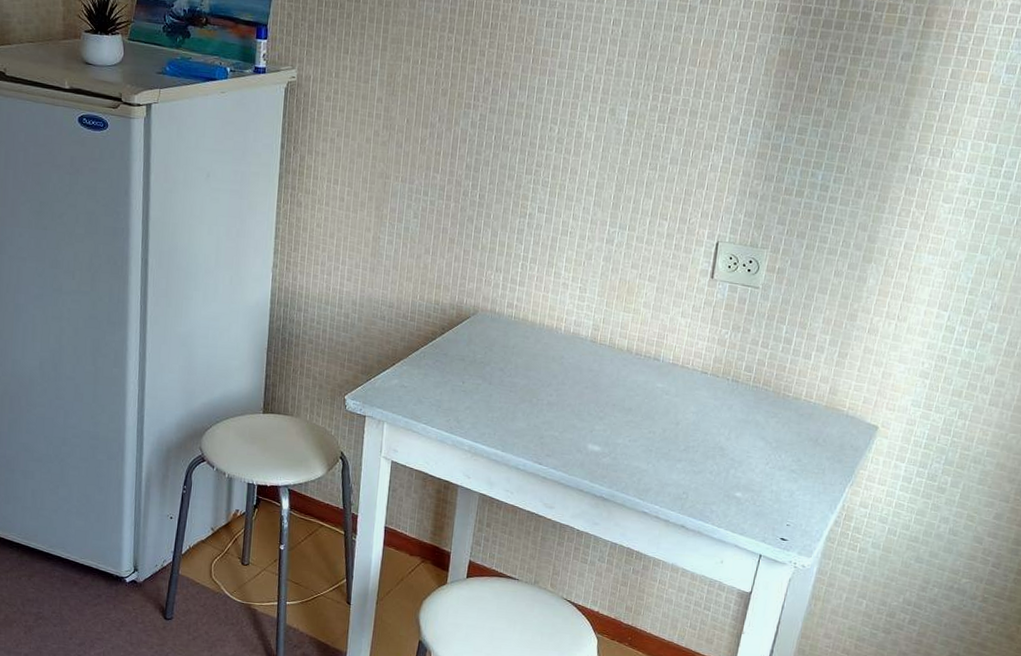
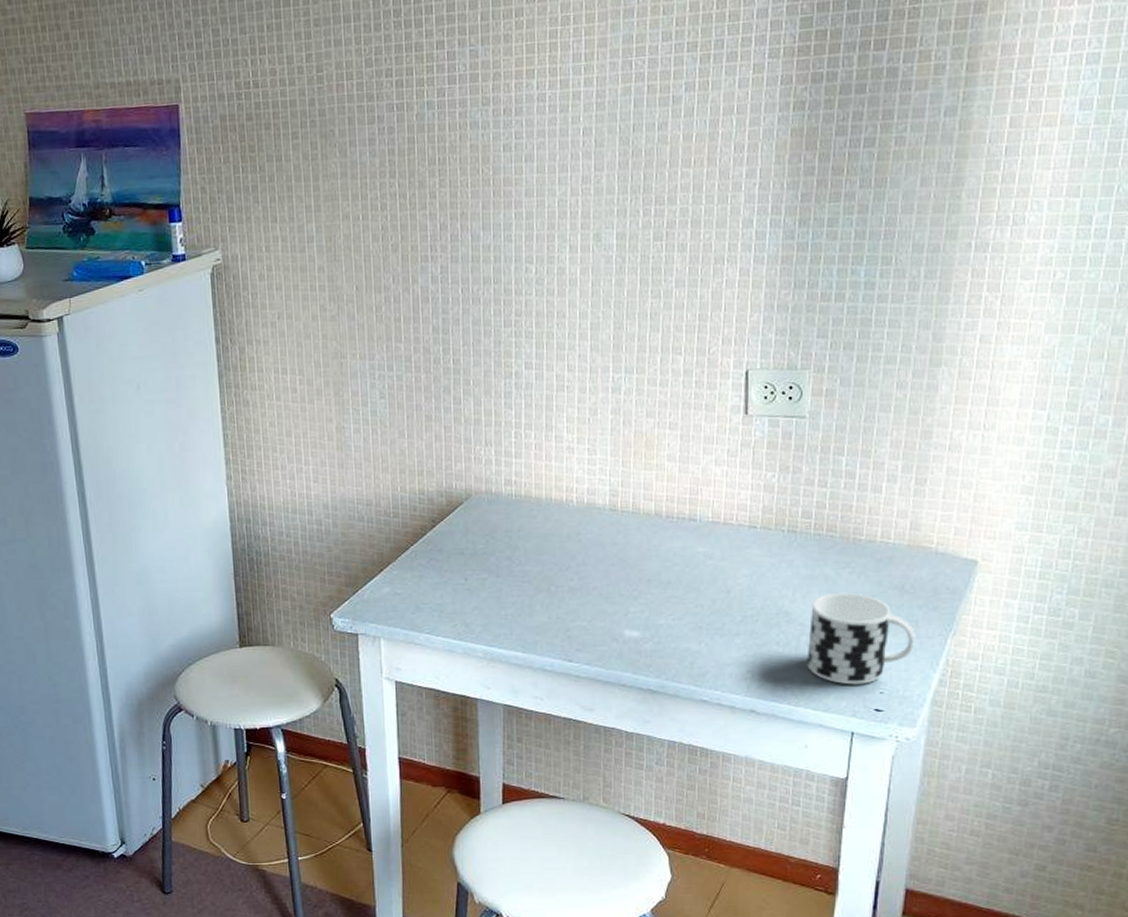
cup: none [731,437,821,516] -> present [807,593,915,685]

